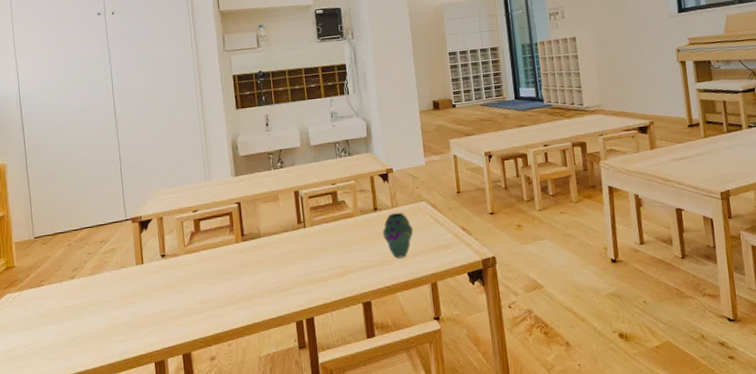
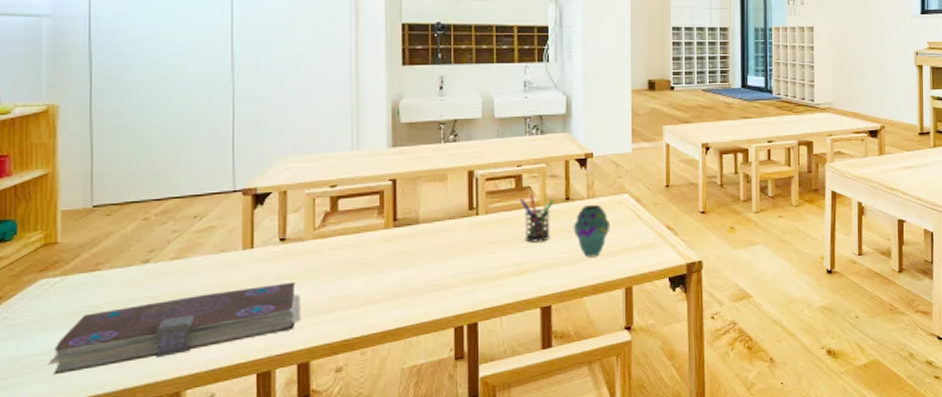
book: none [17,289,182,366] -> present [48,282,301,375]
pen holder: none [337,206,365,248] -> present [520,194,554,243]

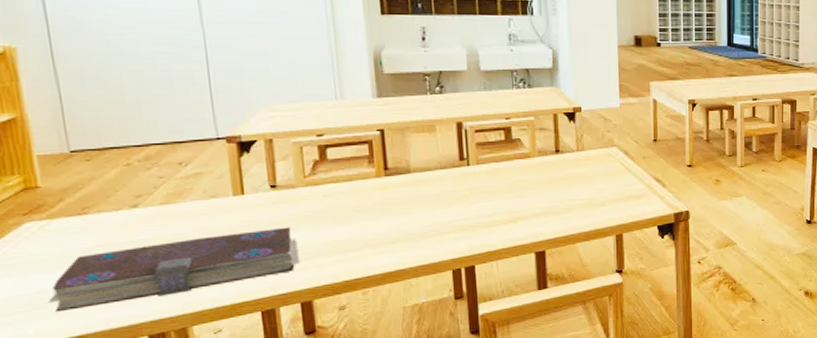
pen holder: present [520,194,554,243] -> none [510,146,544,192]
vase: present [573,204,611,257] -> none [564,156,601,207]

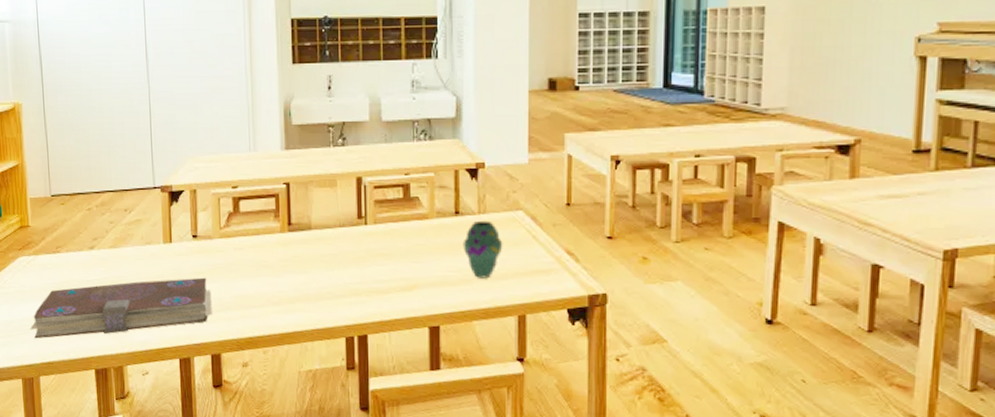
vase: none [564,156,601,207] -> present [463,220,503,279]

